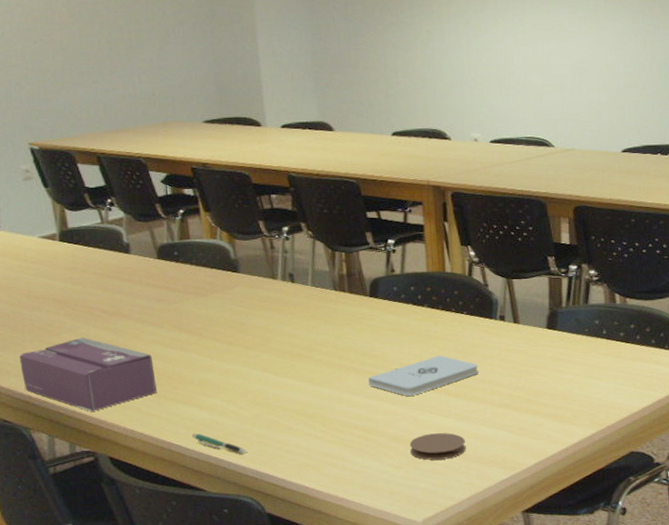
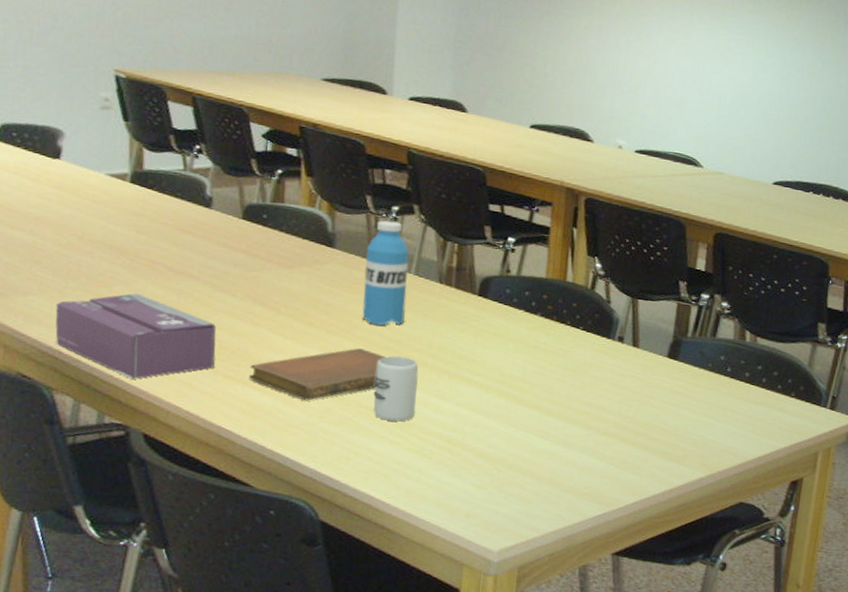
notebook: none [186,359,299,411] -> present [249,348,386,401]
pen: present [192,433,248,454] -> none [247,419,310,450]
water bottle: none [266,240,309,336] -> present [362,220,410,326]
cup: none [292,360,332,419] -> present [373,355,419,422]
notepad: present [368,355,479,396] -> none [461,370,587,410]
coaster: present [409,433,466,460] -> none [496,454,560,485]

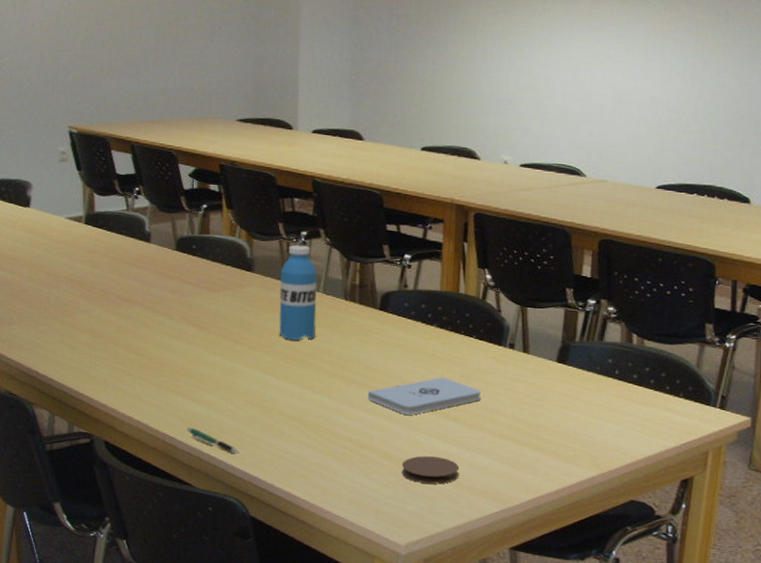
tissue box: present [55,293,217,379] -> none [32,319,159,394]
pen: none [247,419,310,450] -> present [187,427,239,454]
notebook: present [249,348,386,401] -> none [187,362,301,410]
cup: present [373,355,419,422] -> none [291,367,330,427]
notepad: none [461,370,587,410] -> present [367,377,482,415]
coaster: none [496,454,560,485] -> present [401,456,459,484]

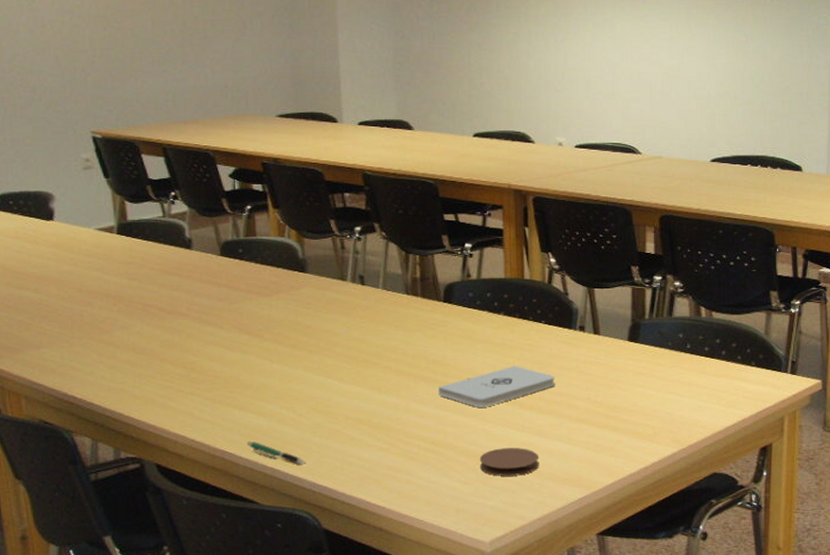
water bottle: present [279,245,318,341] -> none [335,241,378,340]

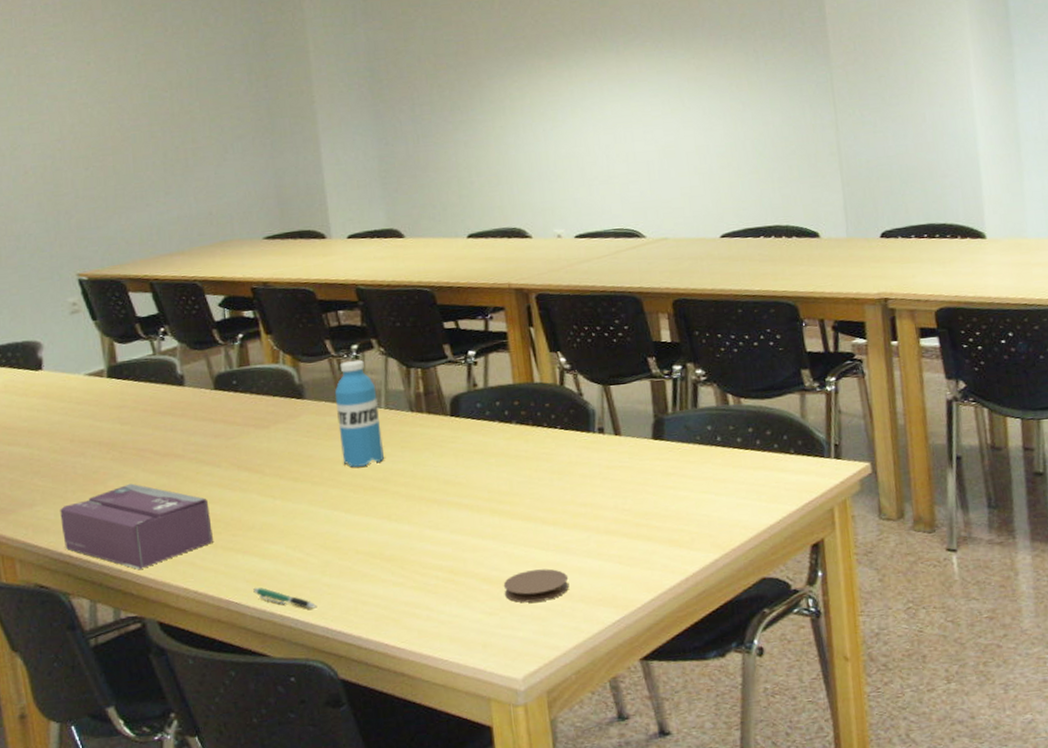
tissue box: none [66,335,212,415] -> present [60,483,213,569]
water bottle: none [335,241,378,340] -> present [334,360,384,468]
notepad: present [438,366,555,407] -> none [452,478,578,528]

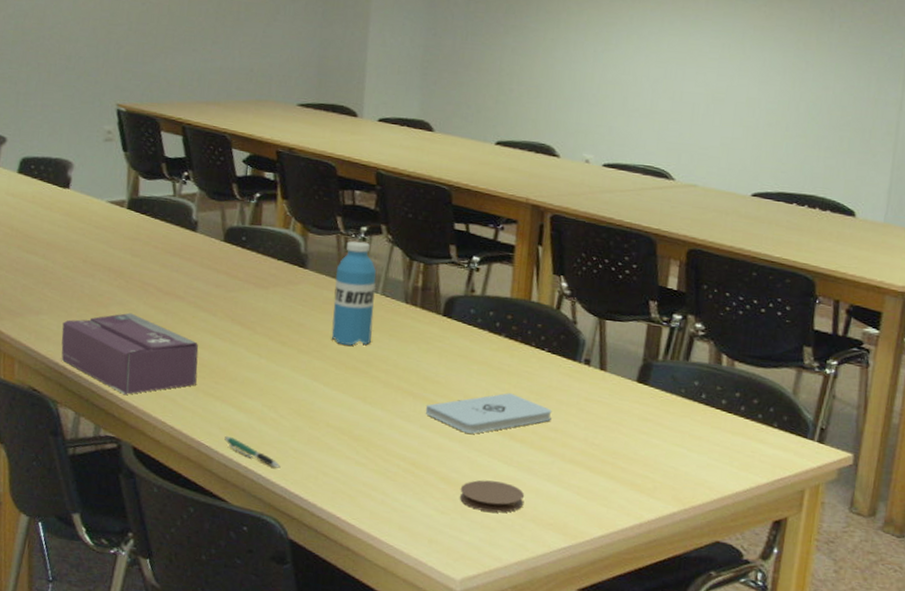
notepad: none [452,478,578,528] -> present [425,393,552,434]

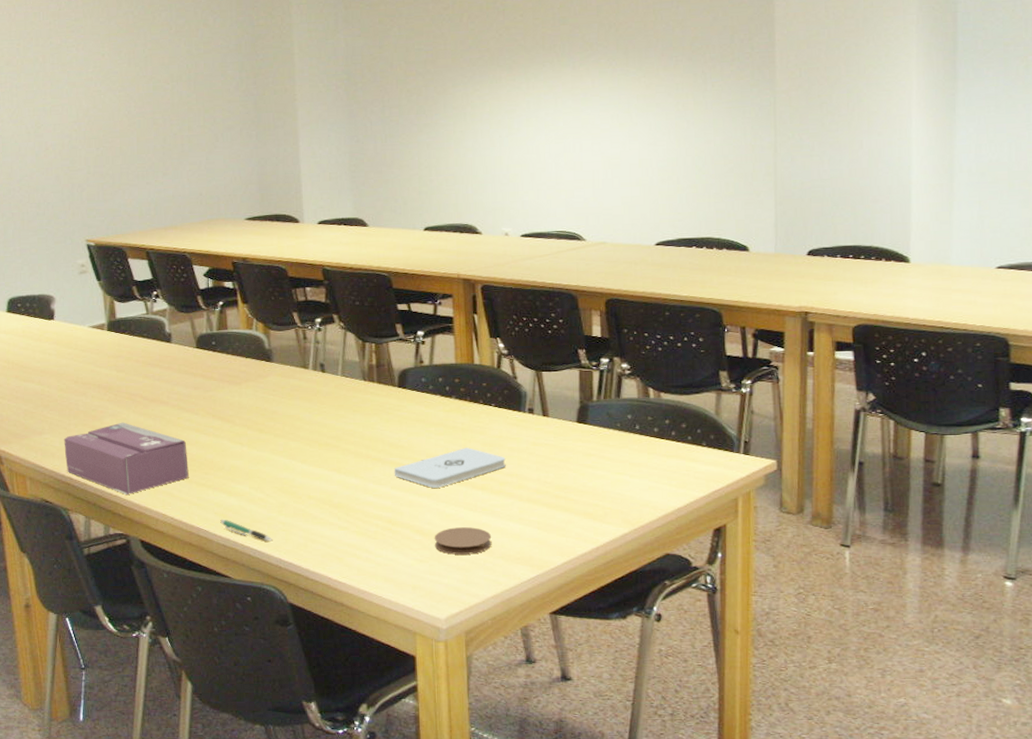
water bottle: present [331,241,377,346] -> none [298,331,338,425]

